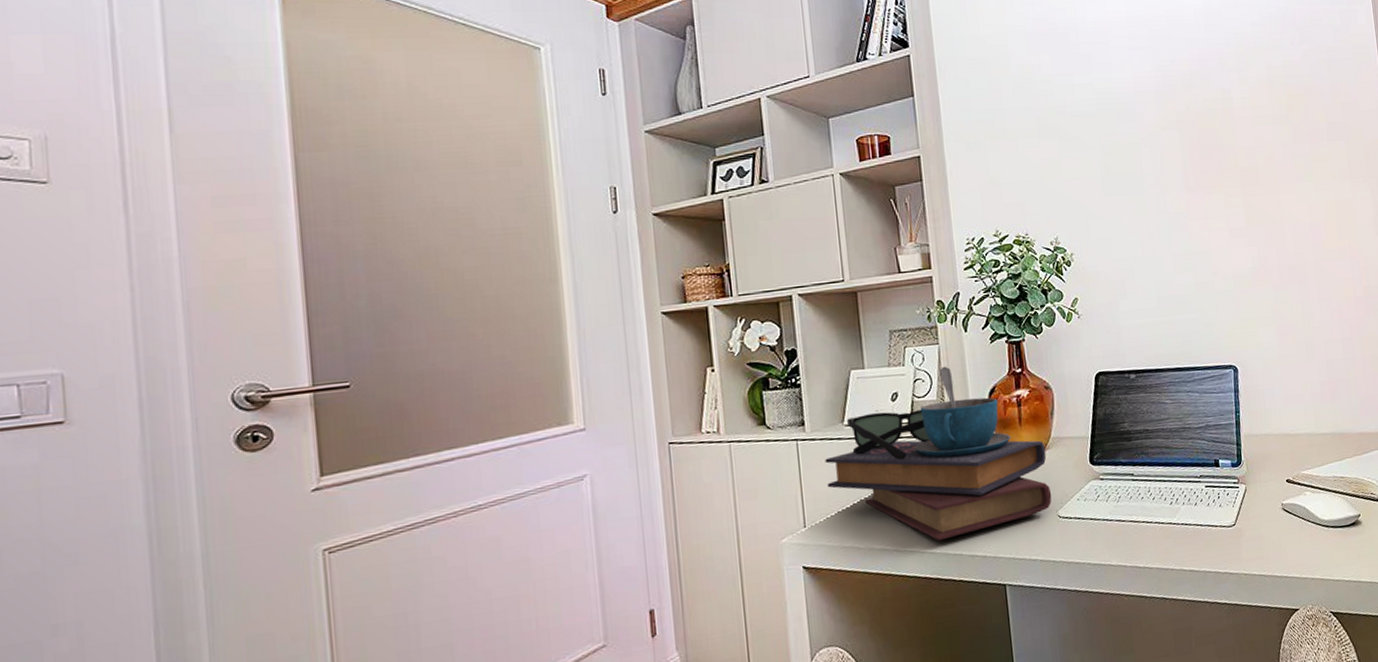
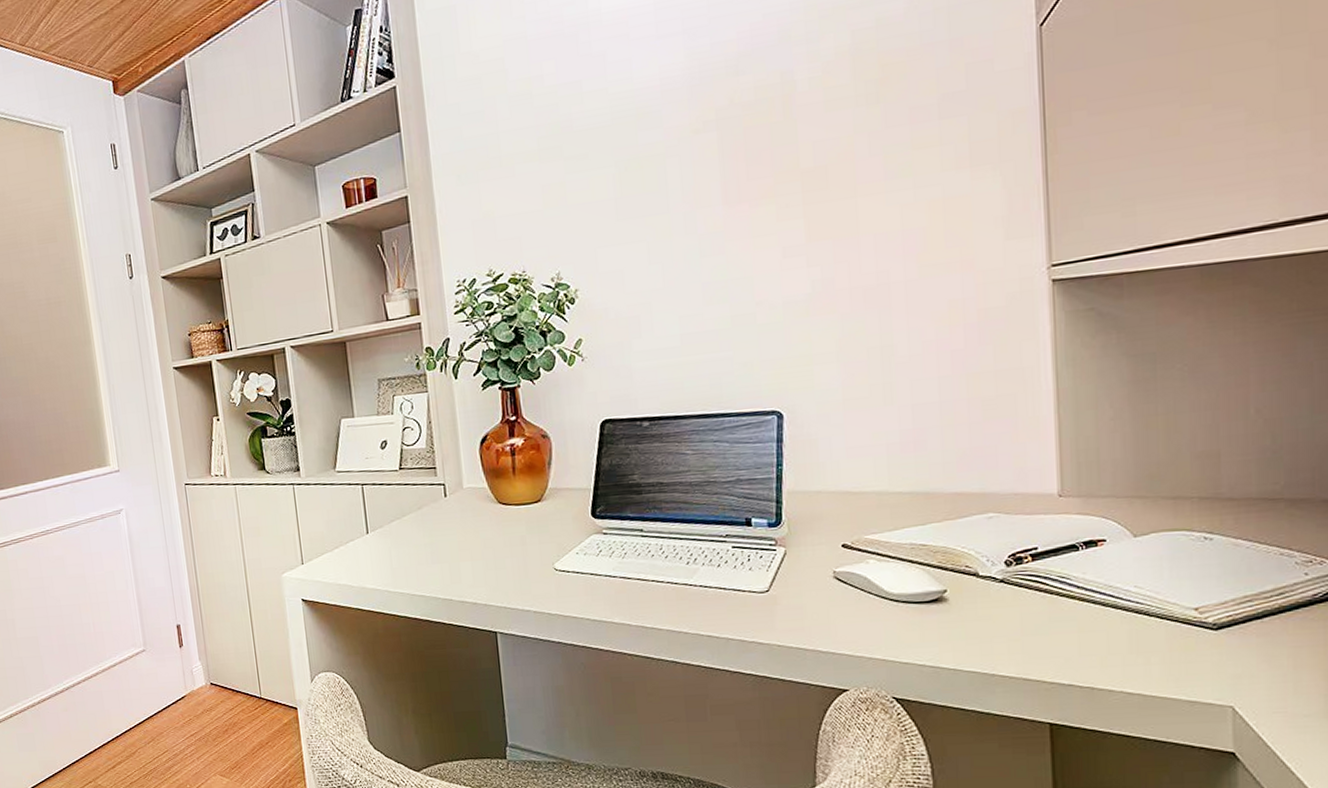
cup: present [825,366,1052,541] -> none [319,414,548,585]

